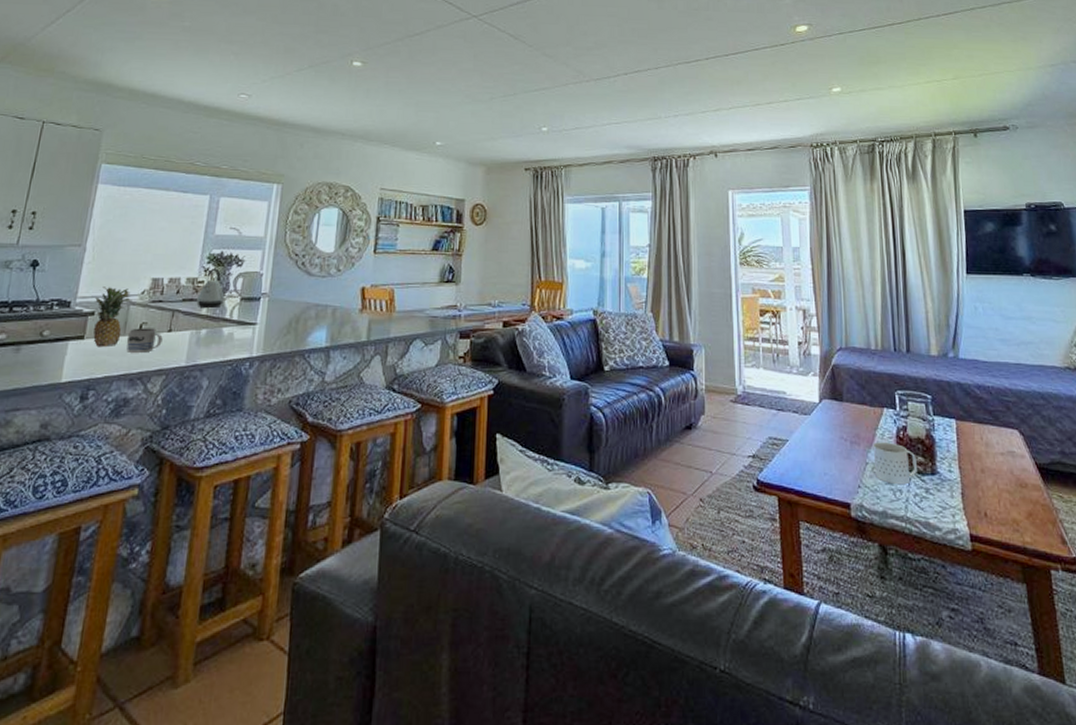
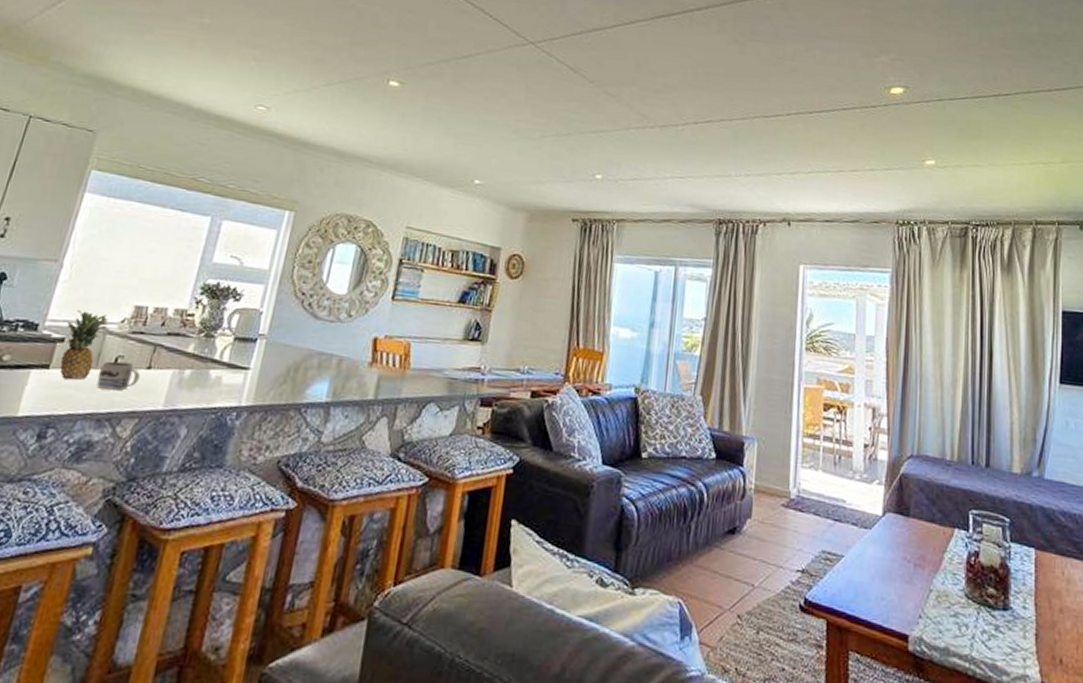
kettle: present [196,268,224,308] -> none [183,300,216,346]
mug: present [873,442,918,485] -> none [939,567,989,620]

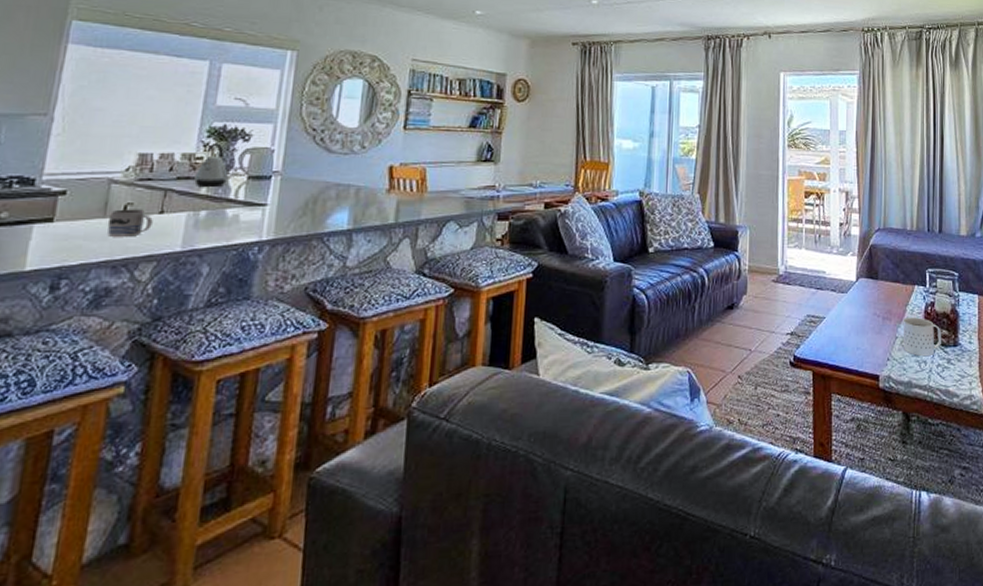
fruit: present [60,310,109,380] -> none [64,162,113,231]
kettle: none [183,300,216,346] -> present [194,142,228,187]
mug: none [939,567,989,620] -> present [903,317,942,357]

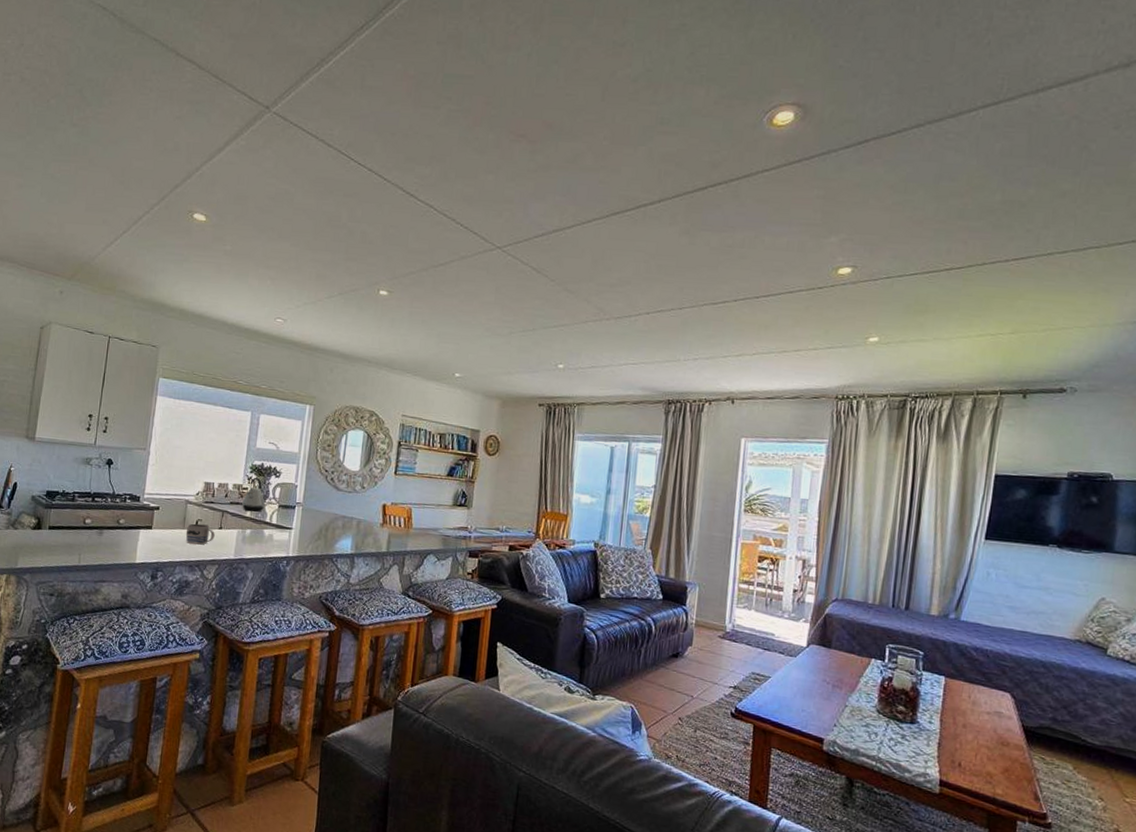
mug: present [903,317,942,357] -> none [853,688,898,730]

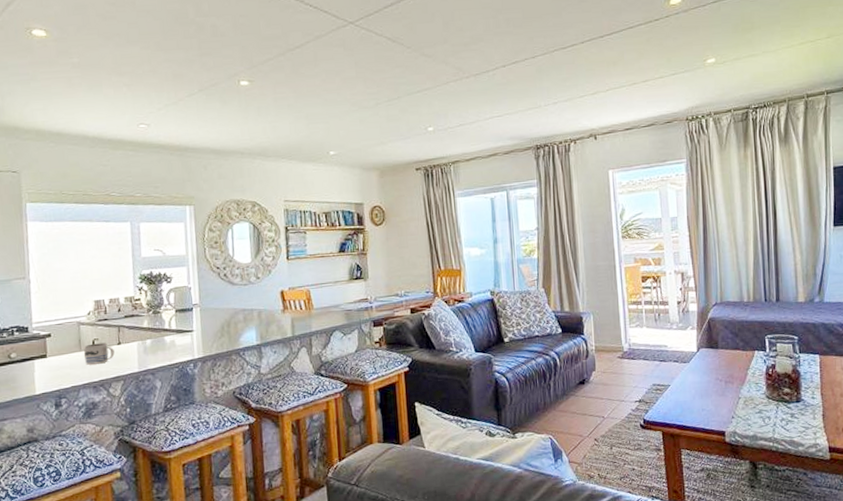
kettle: present [242,477,265,512] -> none [137,286,161,321]

